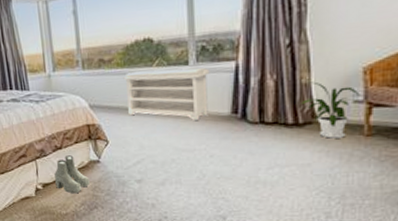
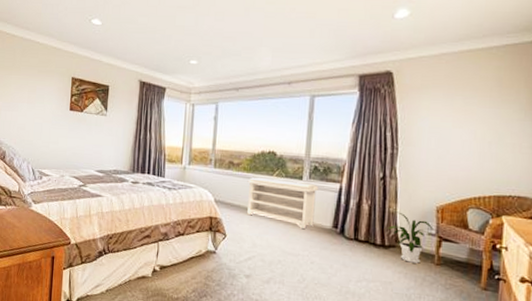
boots: present [54,155,90,193] -> none [172,242,204,279]

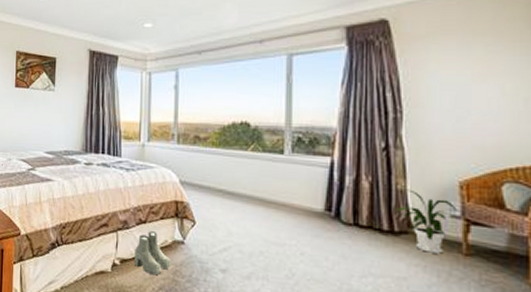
boots: none [172,242,204,279] -> present [133,231,171,275]
bench: present [247,177,319,229] -> none [217,152,305,212]

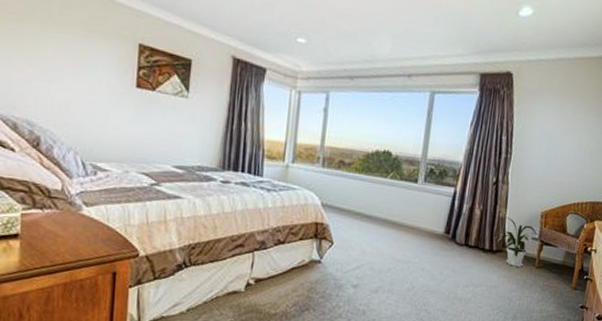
boots: present [133,231,171,275] -> none [269,251,307,292]

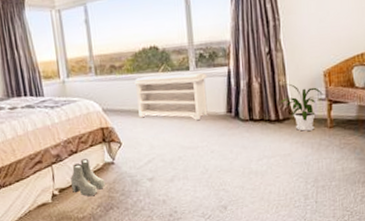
boots: none [269,251,307,292] -> present [70,159,105,196]
bench: none [357,178,434,234] -> present [133,72,208,120]

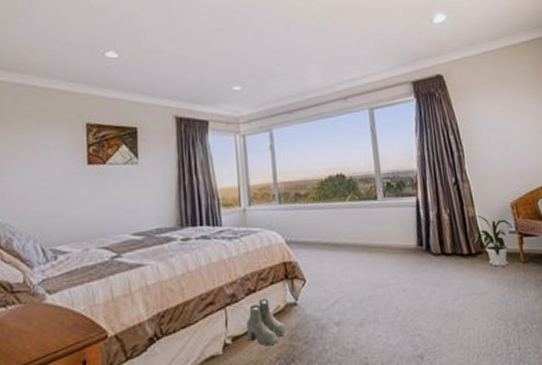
bench: present [133,72,208,120] -> none [319,202,398,254]

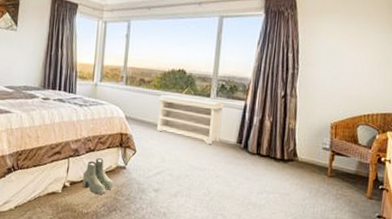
bench: none [319,202,398,254] -> present [157,94,225,144]
house plant: present [471,215,513,267] -> none [287,127,328,176]

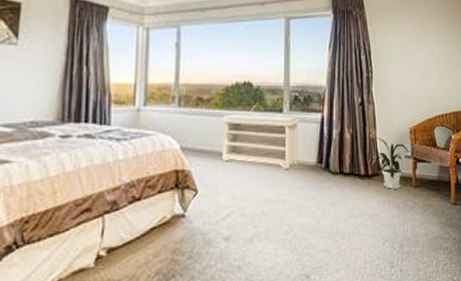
boots: present [82,158,114,194] -> none [124,208,170,259]
house plant: none [287,127,328,176] -> present [370,137,409,189]

